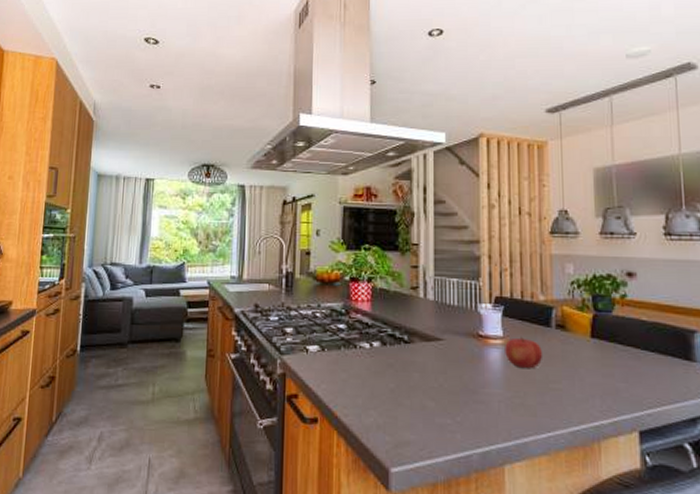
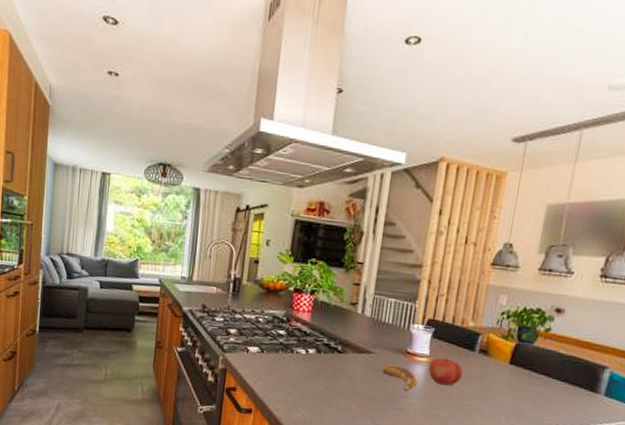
banana: none [453,350,496,380] -> present [381,364,418,391]

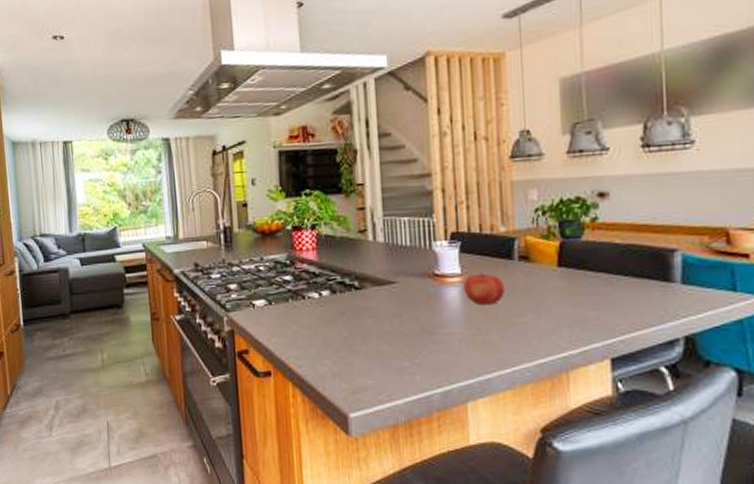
banana: present [381,364,418,391] -> none [408,291,455,320]

